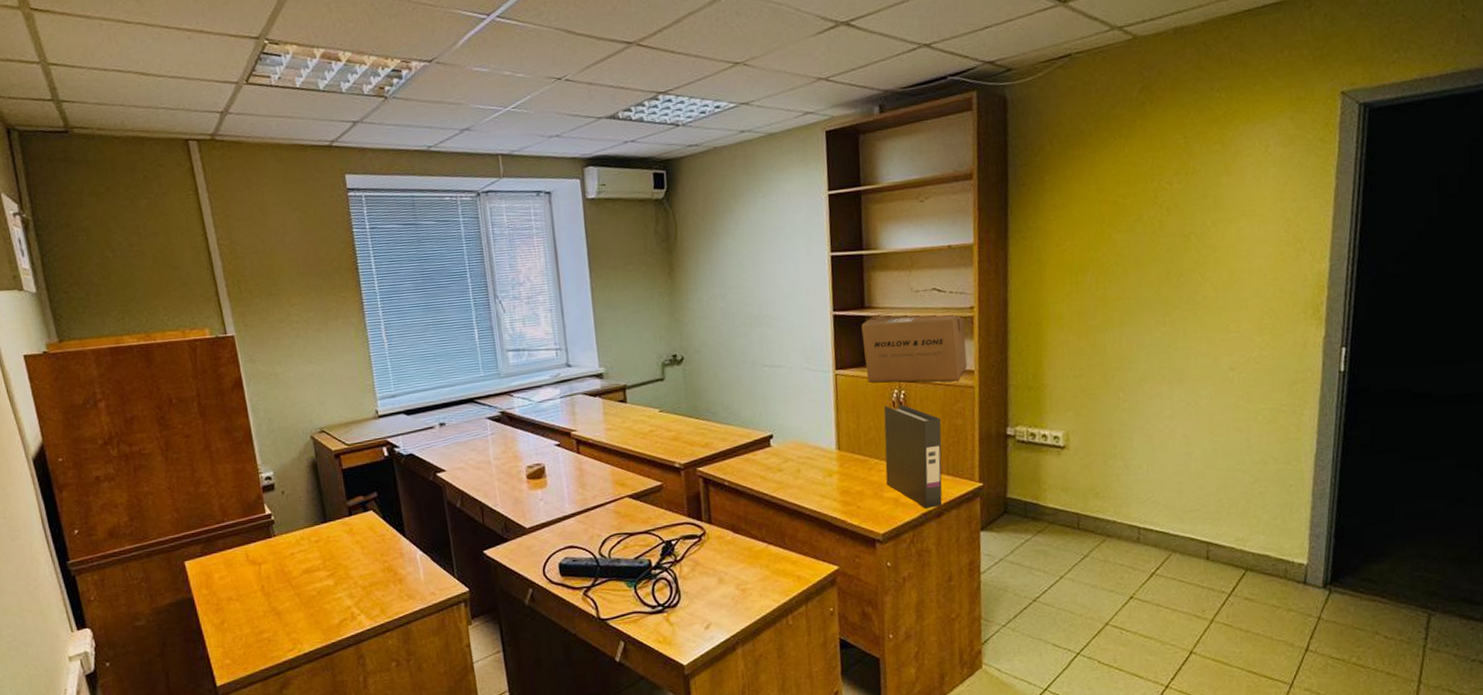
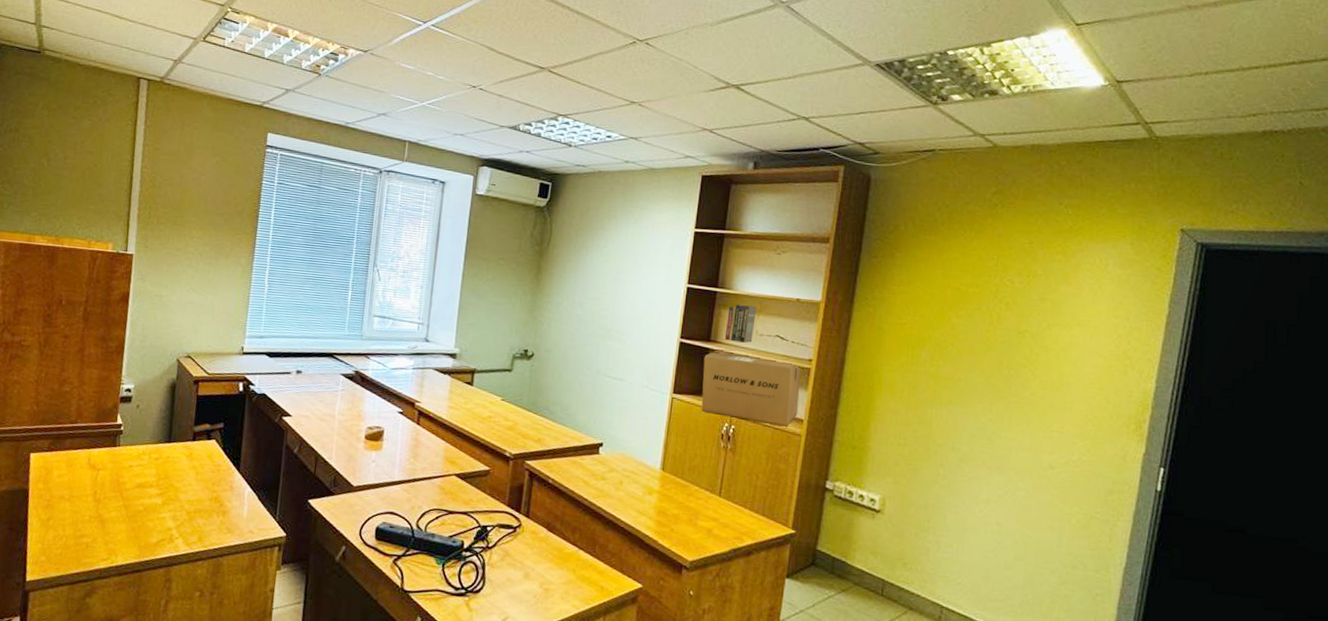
books: none [878,262,909,305] -> present [724,305,757,343]
binder: present [883,403,943,509] -> none [702,437,765,546]

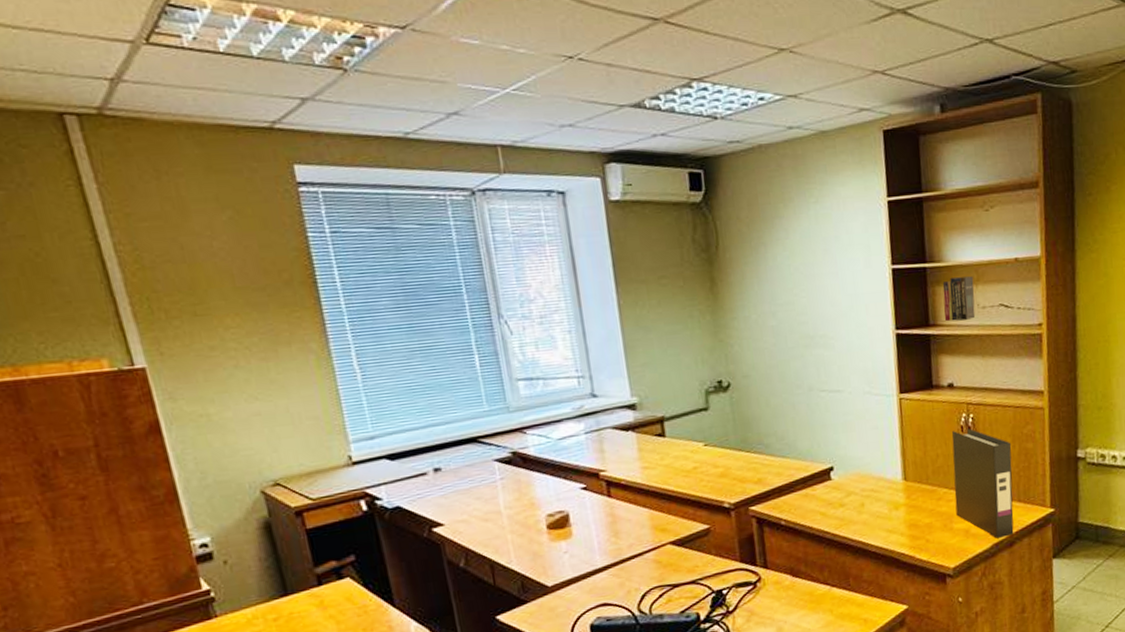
box: present [701,349,802,427] -> none [926,330,1037,407]
binder: none [702,437,765,546] -> present [951,428,1014,539]

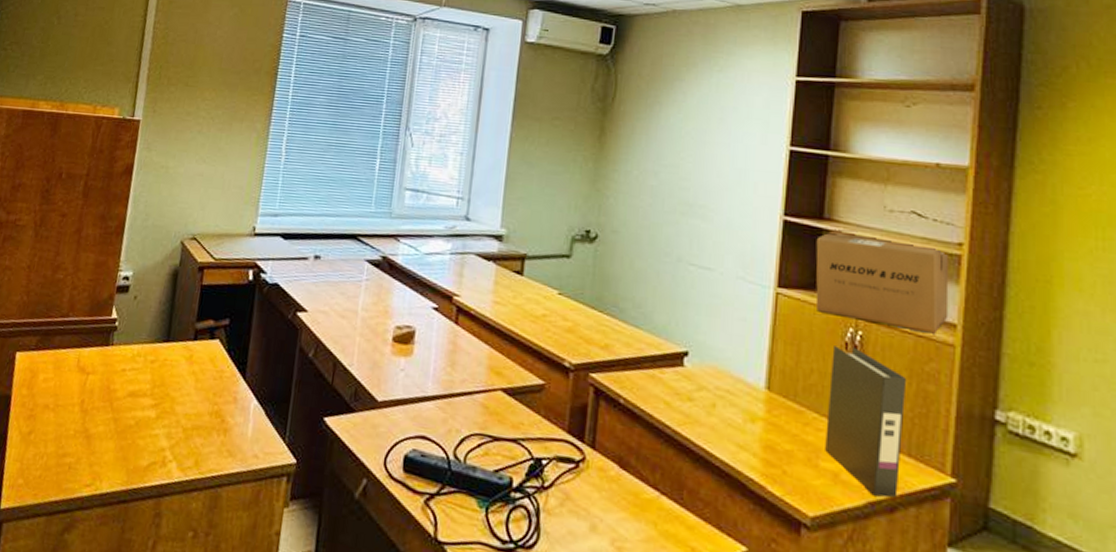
box: none [926,330,1037,407] -> present [815,229,949,334]
books: present [942,276,976,322] -> none [842,172,883,222]

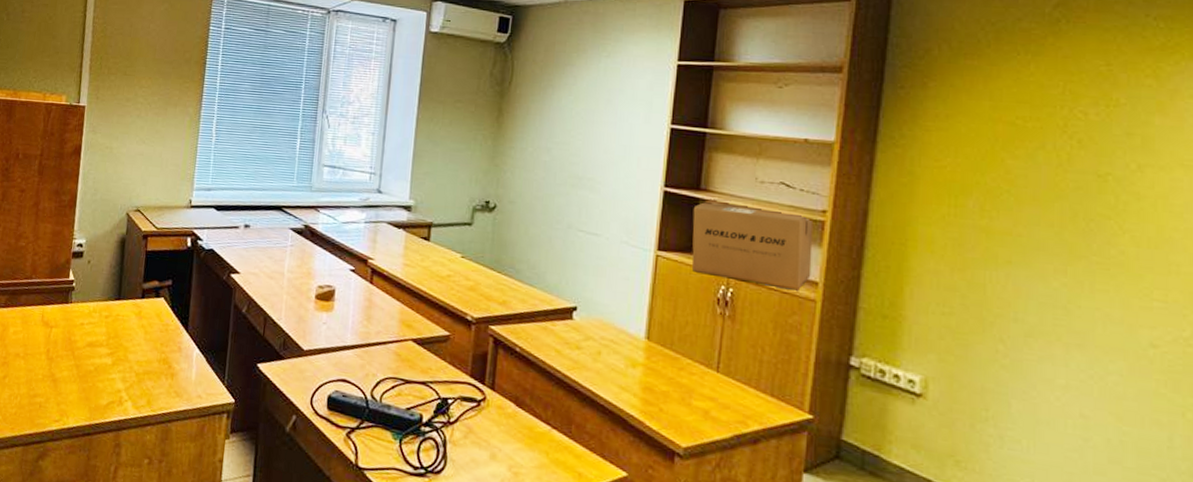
binder: present [825,346,907,499] -> none [697,301,772,432]

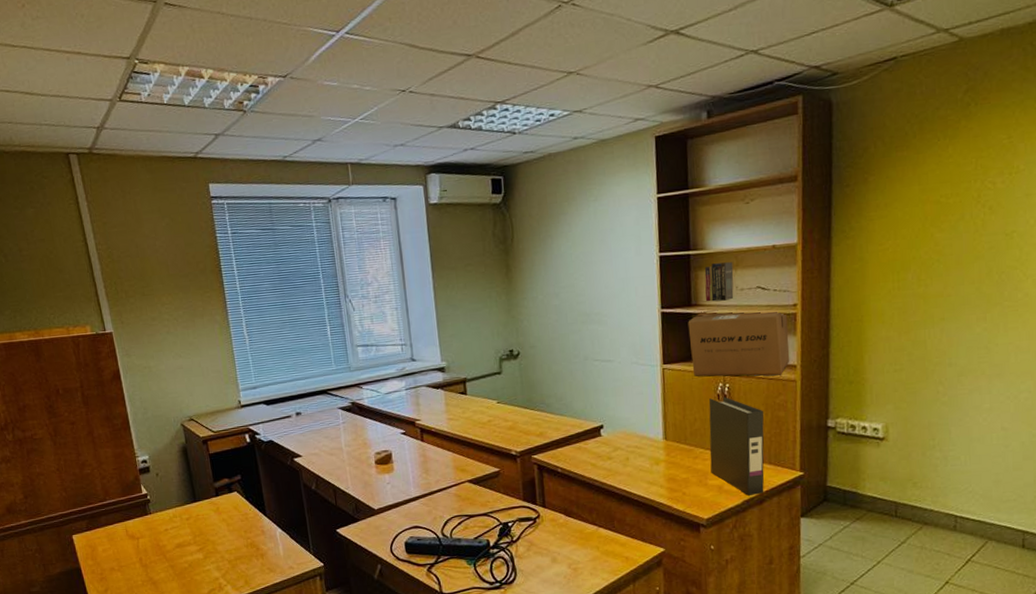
binder: none [697,301,772,432] -> present [709,396,764,496]
books: none [717,147,755,192] -> present [704,262,734,302]

